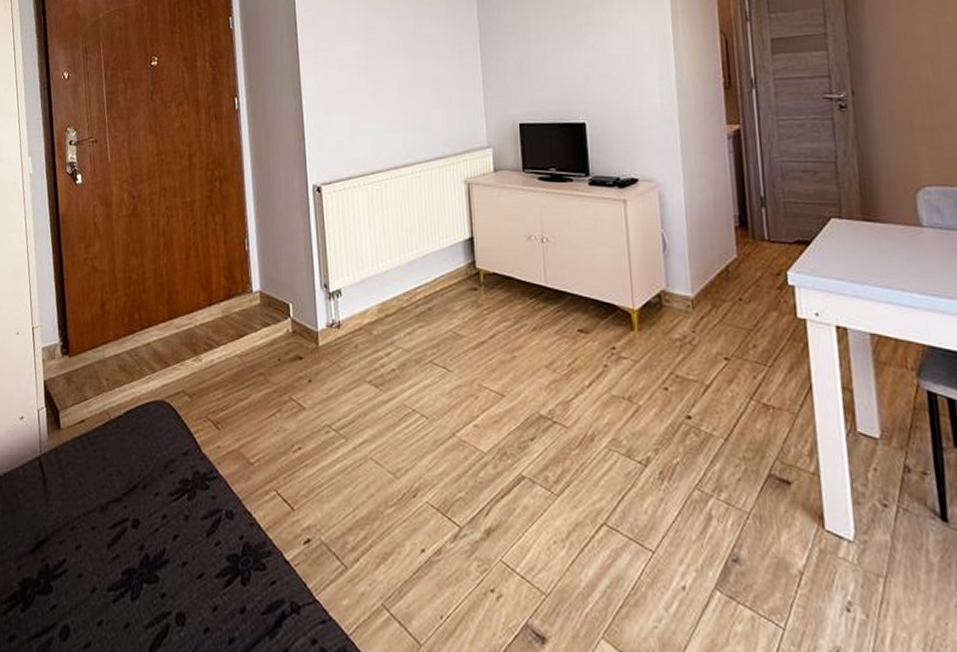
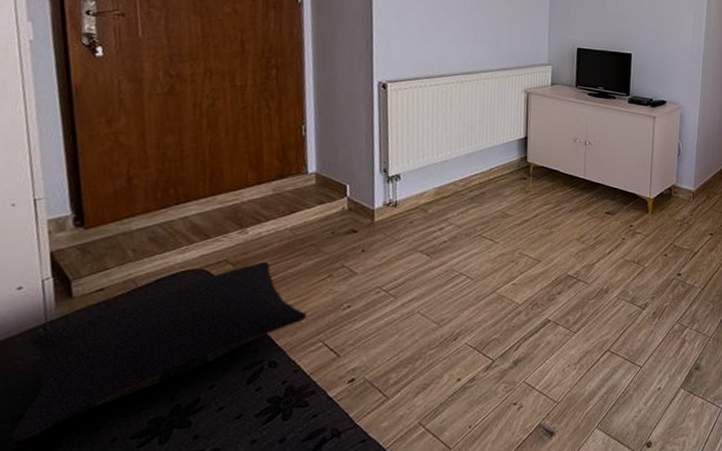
pillow: none [14,392,259,582] -> present [10,261,307,441]

